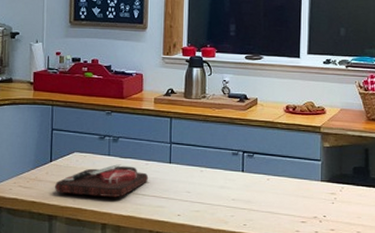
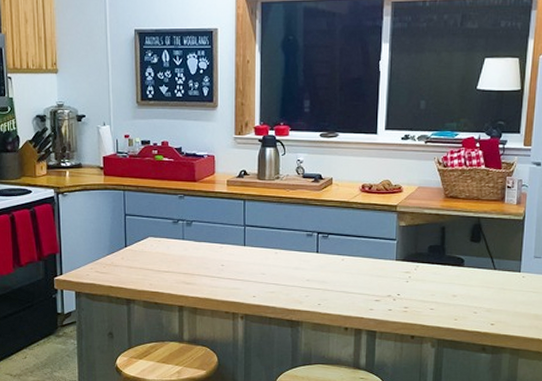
cutting board: present [54,164,149,197] -> none [130,248,224,280]

